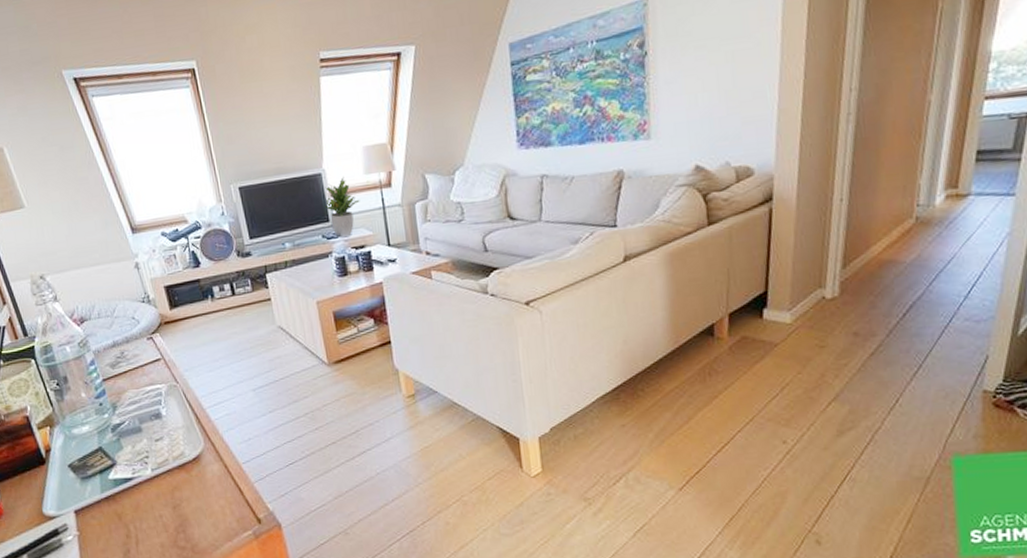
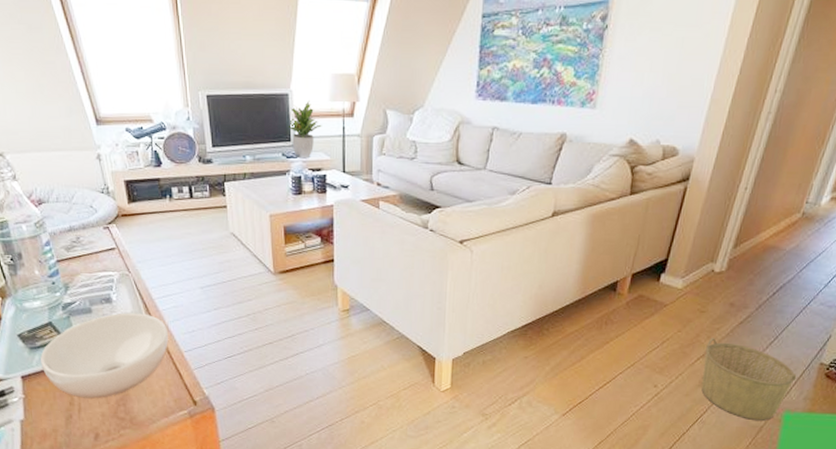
bowl: none [93,426,225,529] -> present [40,313,168,399]
basket: none [836,376,958,471] -> present [701,338,797,421]

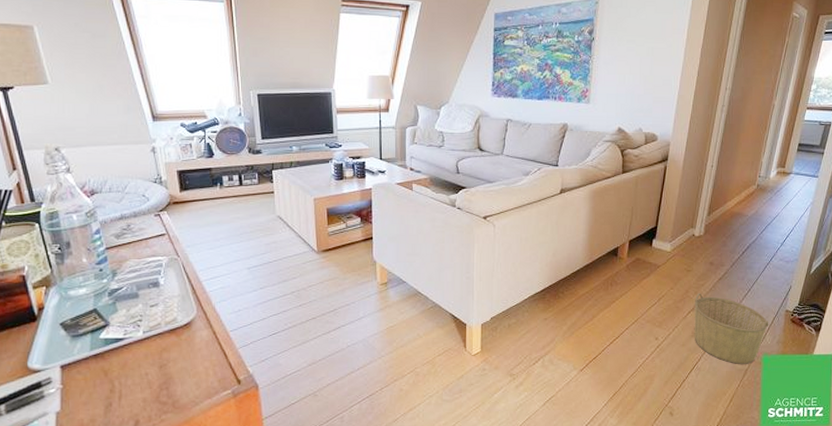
bowl: present [40,313,168,399] -> none [83,296,214,385]
potted plant: present [289,99,322,159] -> none [332,97,361,148]

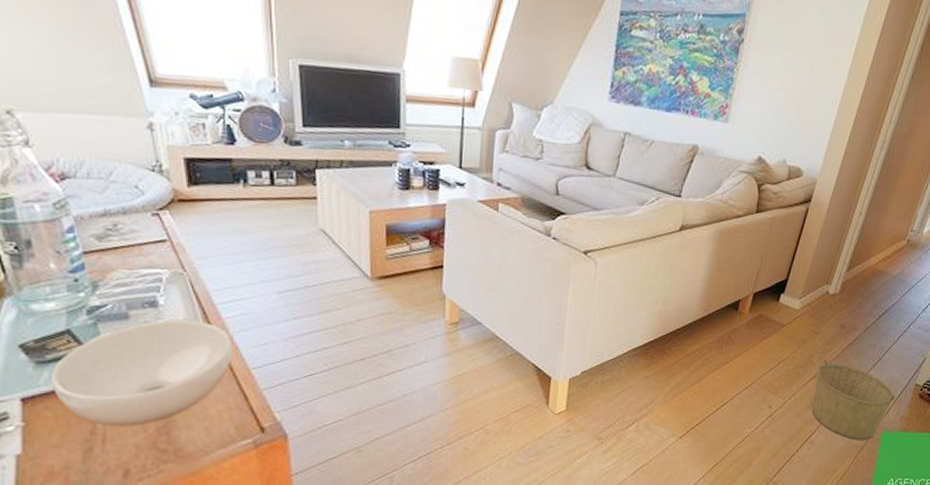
bowl: none [83,296,214,385] -> present [51,320,232,426]

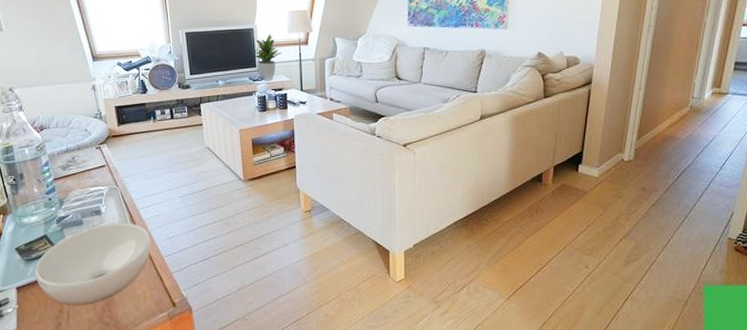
potted plant: none [399,82,438,150] -> present [254,32,282,81]
basket: present [811,359,896,440] -> none [626,220,710,294]

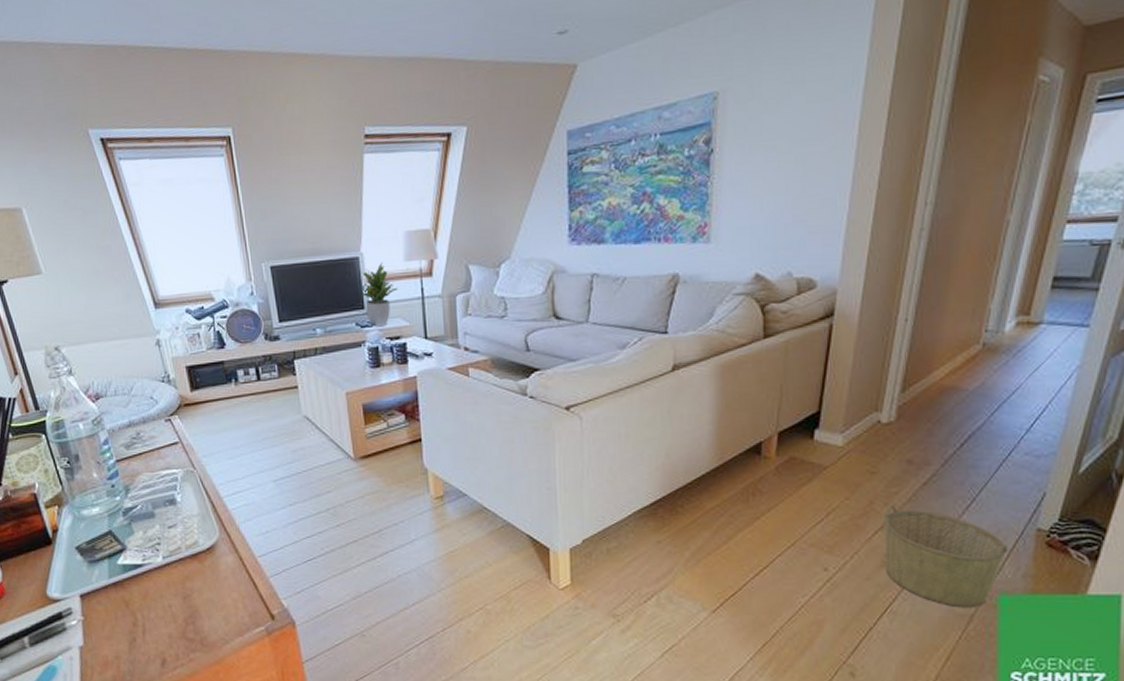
bowl: present [35,223,150,306] -> none [100,515,240,618]
basket: none [626,220,710,294] -> present [884,505,1009,607]

